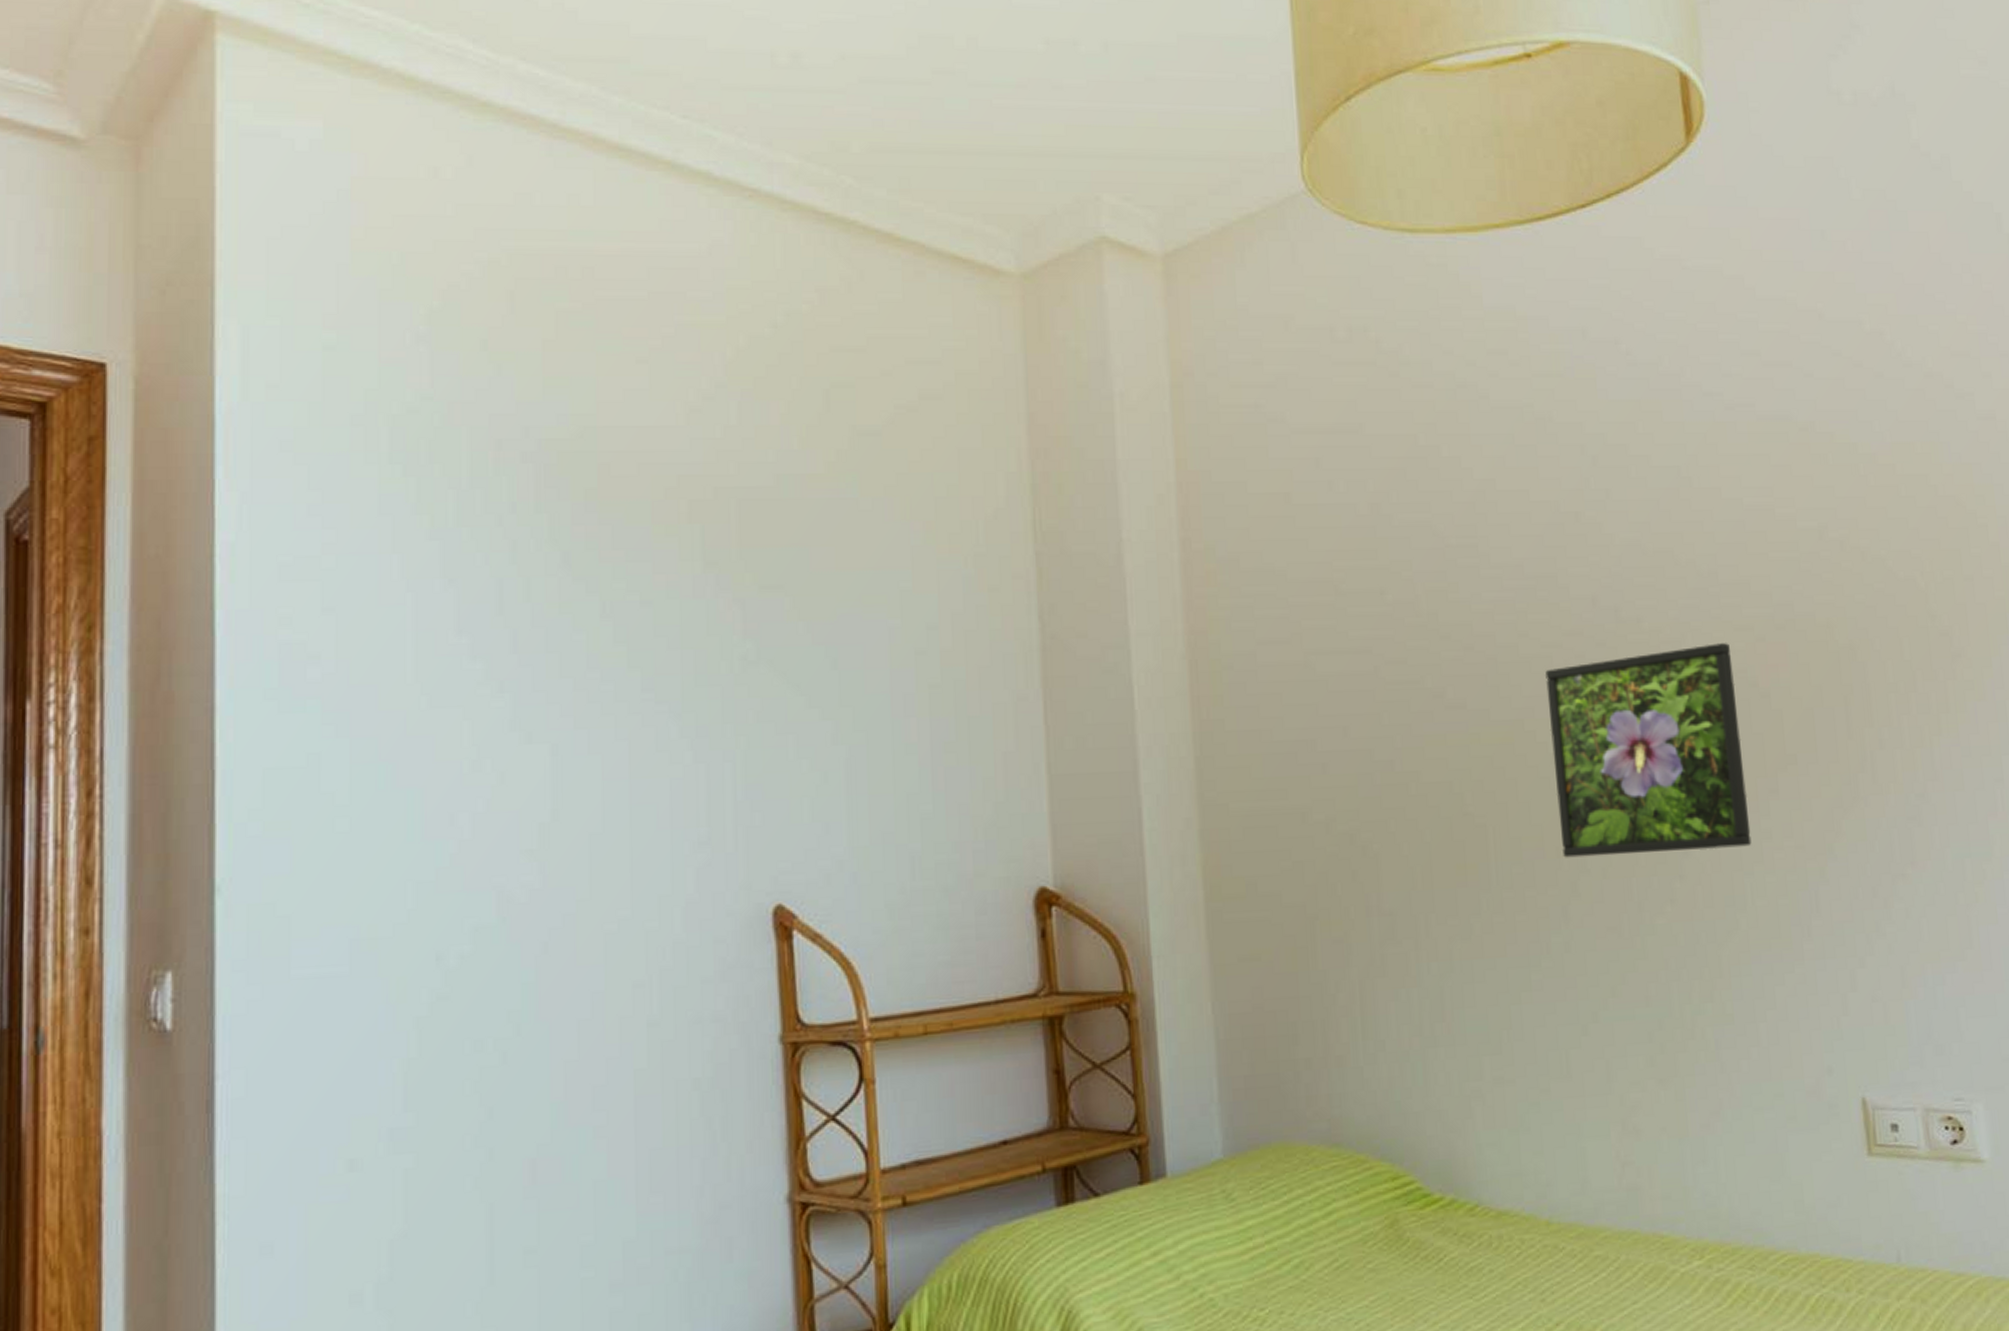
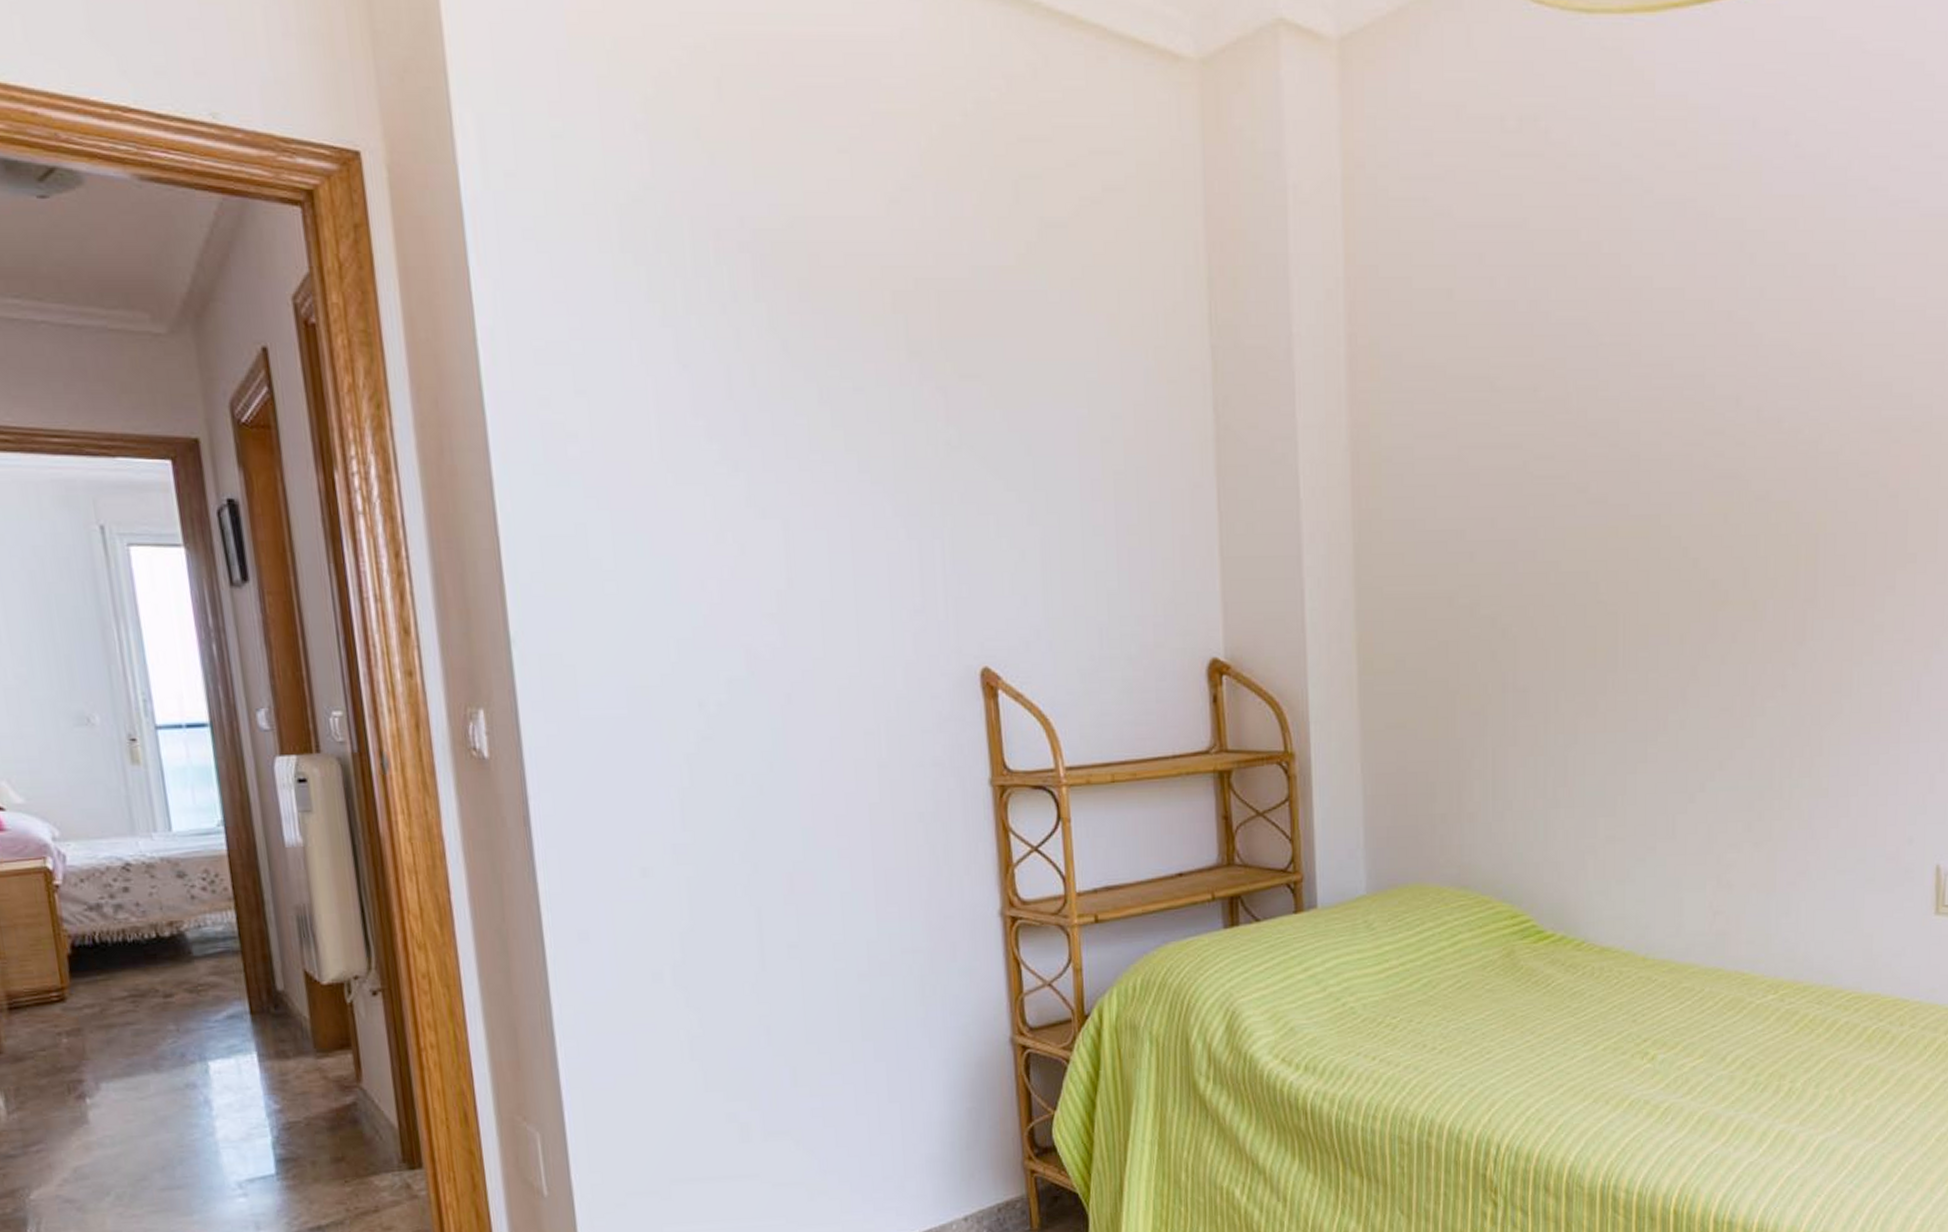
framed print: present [1545,643,1752,858] -> none [1684,444,1866,645]

